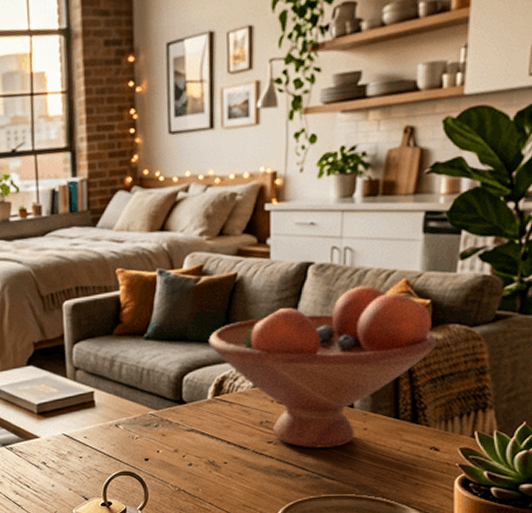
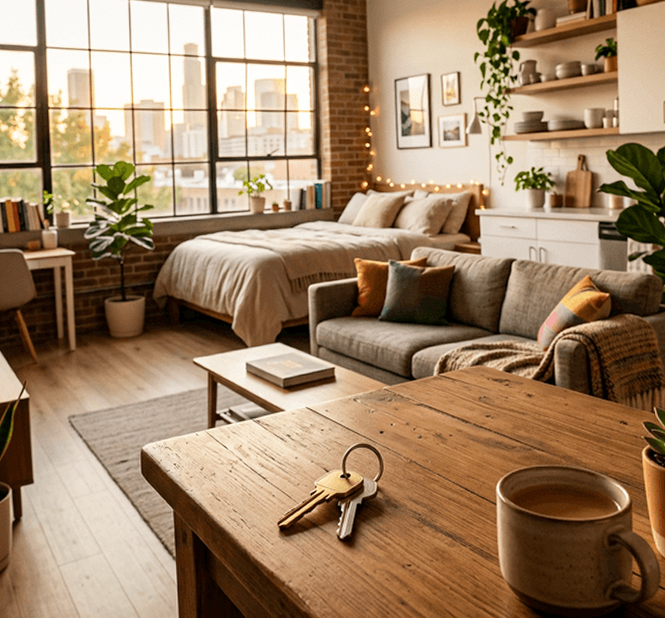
fruit bowl: present [208,285,437,448] -> none [433,280,618,422]

